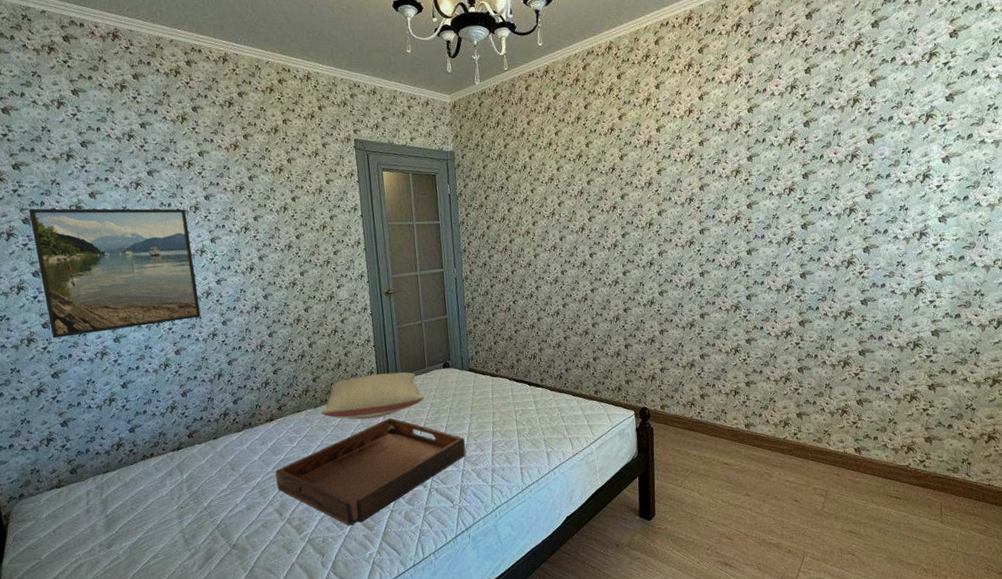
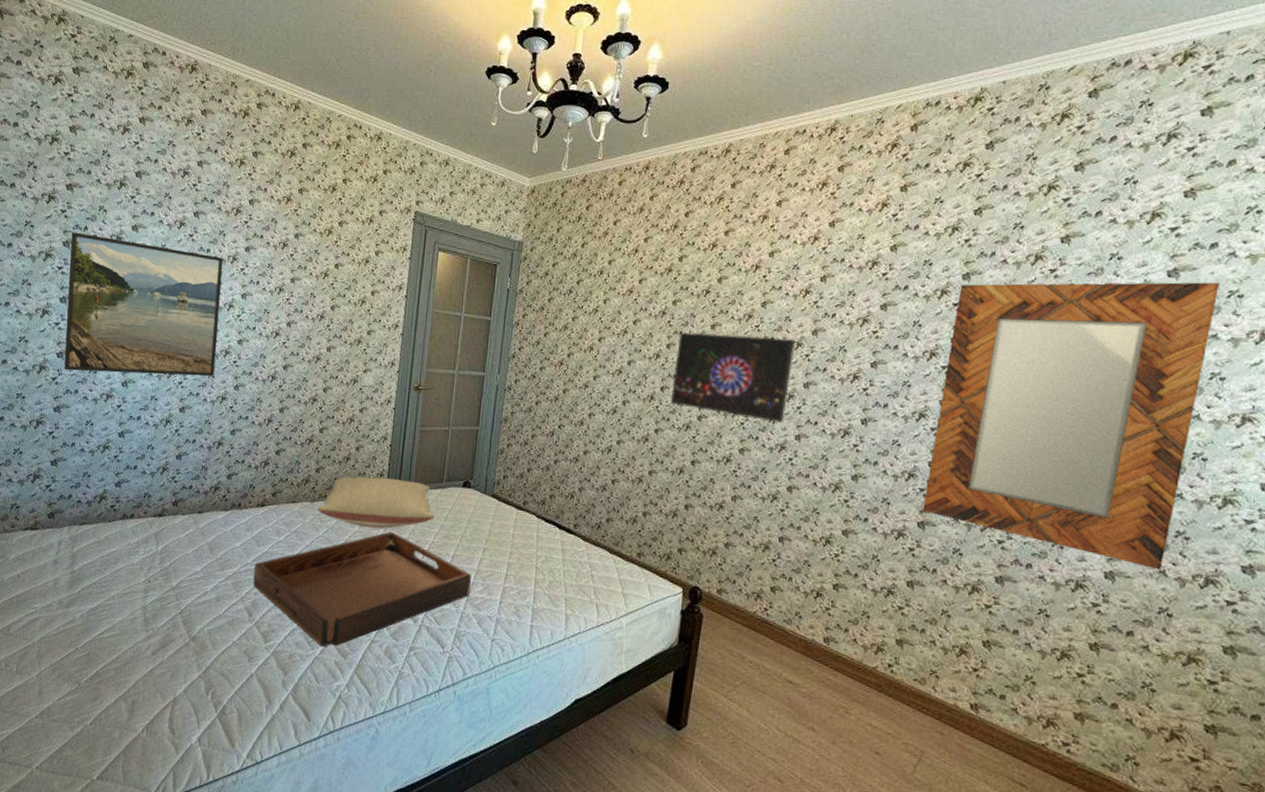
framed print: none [597,196,689,267] -> present [671,332,796,423]
home mirror: none [800,100,982,322] -> present [922,282,1219,571]

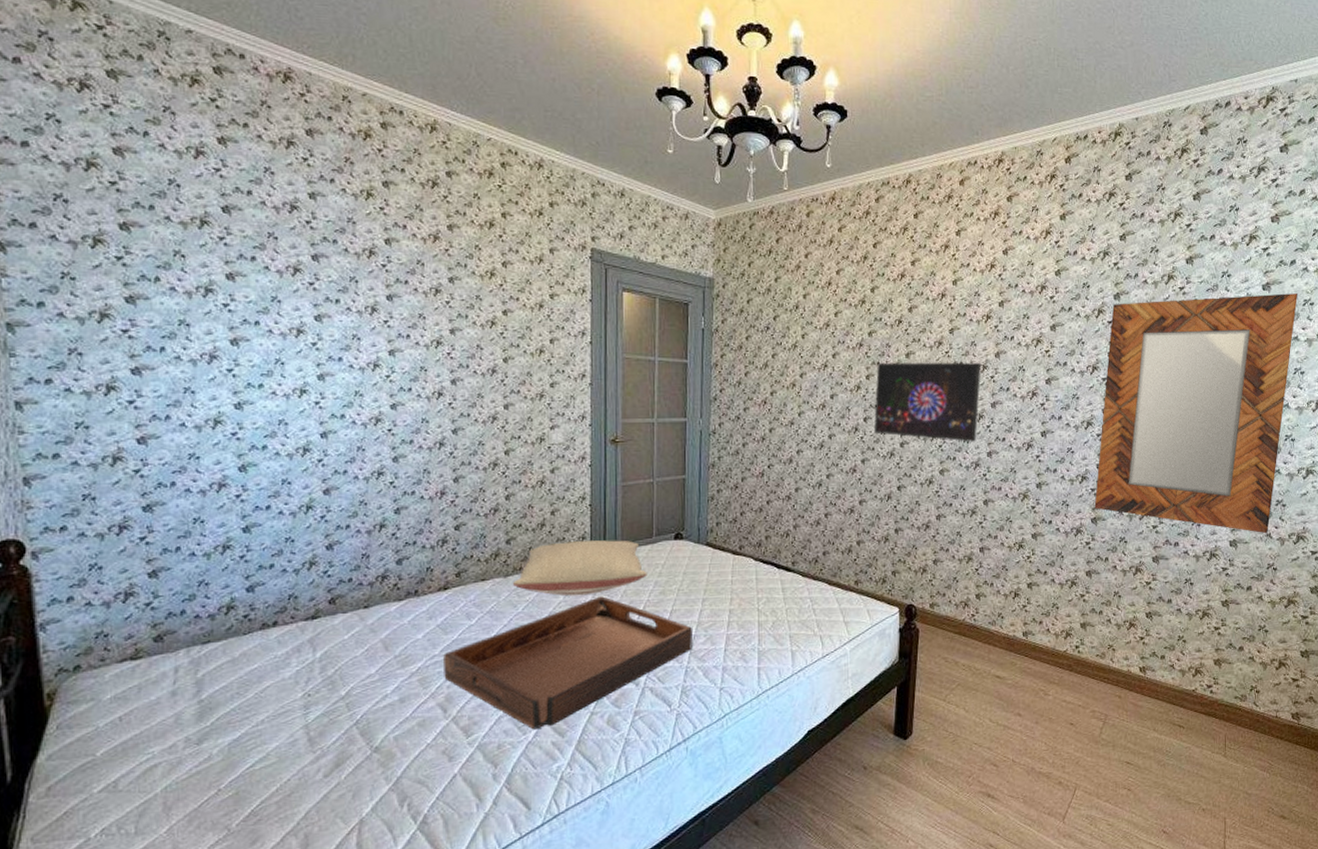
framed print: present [64,232,223,377] -> none [136,284,364,459]

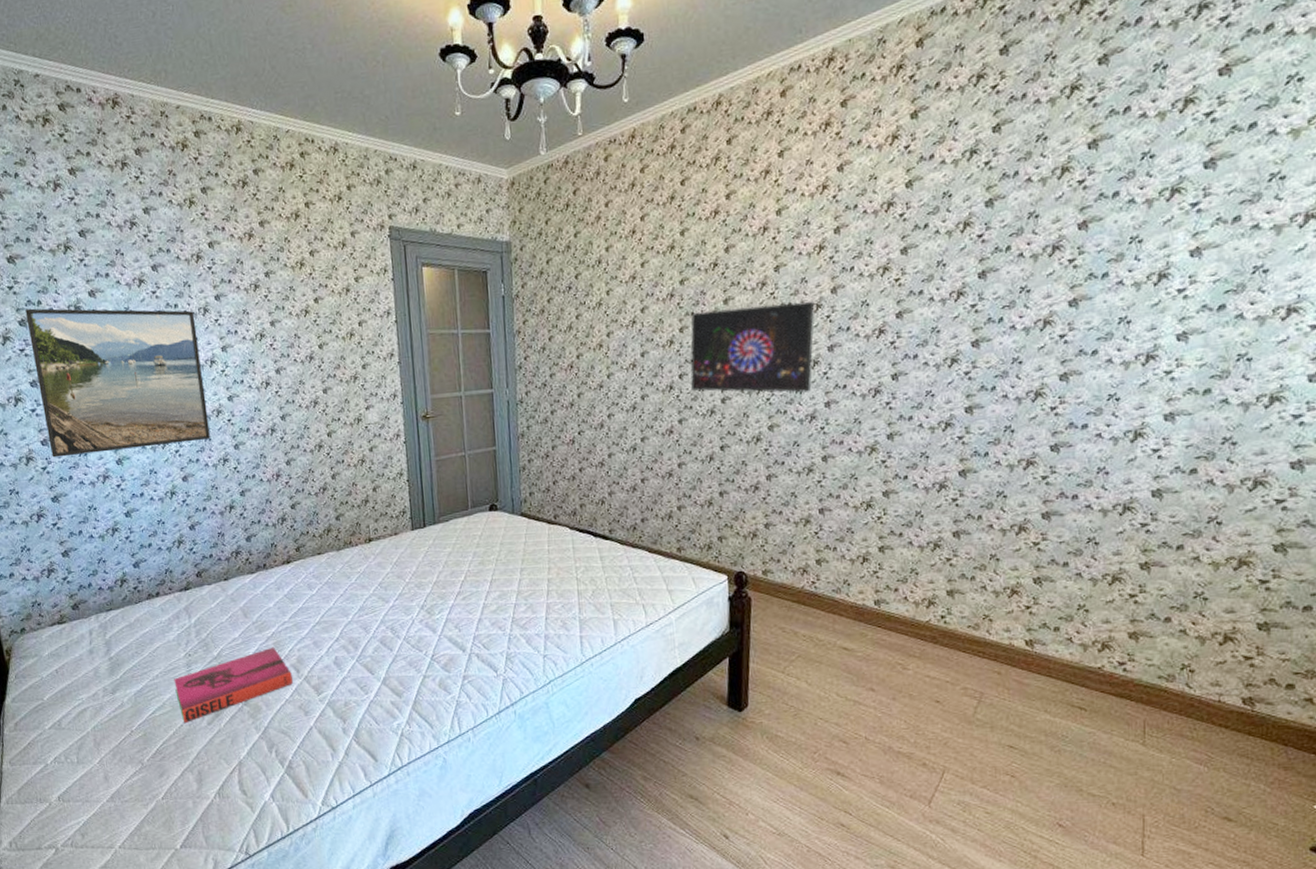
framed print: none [136,284,364,459] -> present [25,308,210,458]
hardback book: none [285,683,437,778] -> present [174,647,293,724]
serving tray: present [444,596,693,730] -> none [292,567,514,690]
pillow: present [512,540,647,596] -> none [344,513,466,568]
home mirror: present [1094,293,1297,534] -> none [962,167,1259,480]

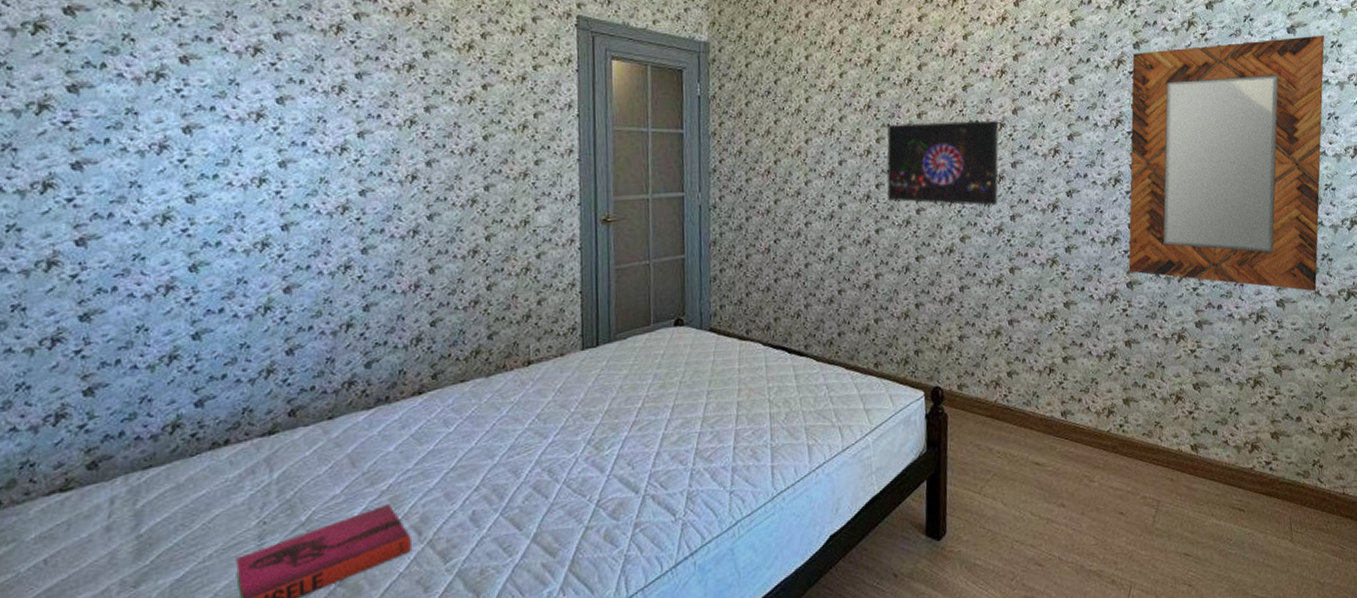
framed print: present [25,308,210,458] -> none [80,71,330,262]
home mirror: none [962,167,1259,480] -> present [1128,36,1325,292]

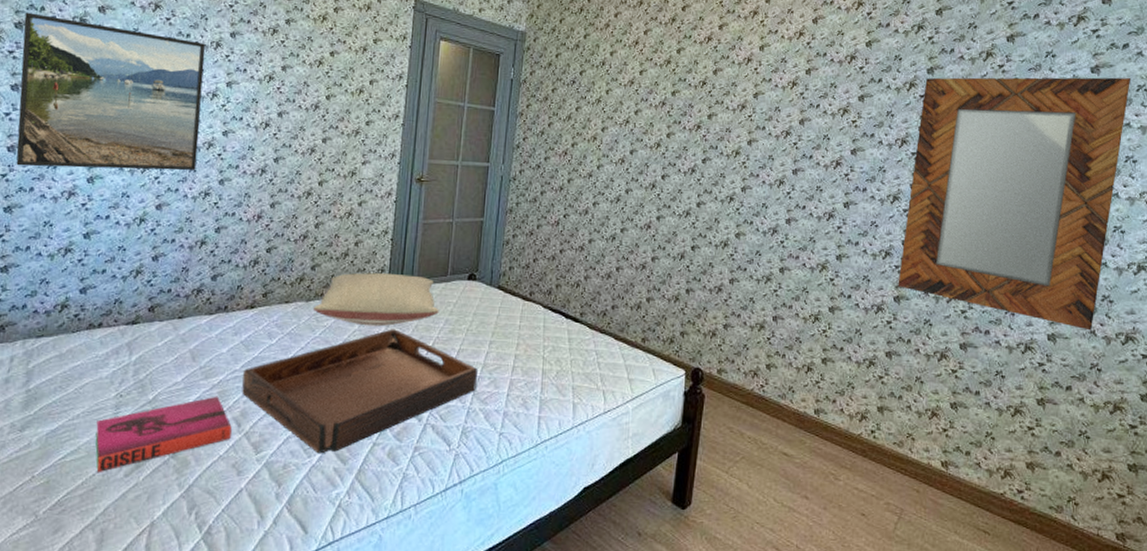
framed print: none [80,71,330,262] -> present [16,12,206,171]
serving tray: none [418,393,698,551] -> present [242,329,477,454]
pillow: none [495,329,645,395] -> present [312,273,439,327]
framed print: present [887,120,999,206] -> none [672,122,785,208]

